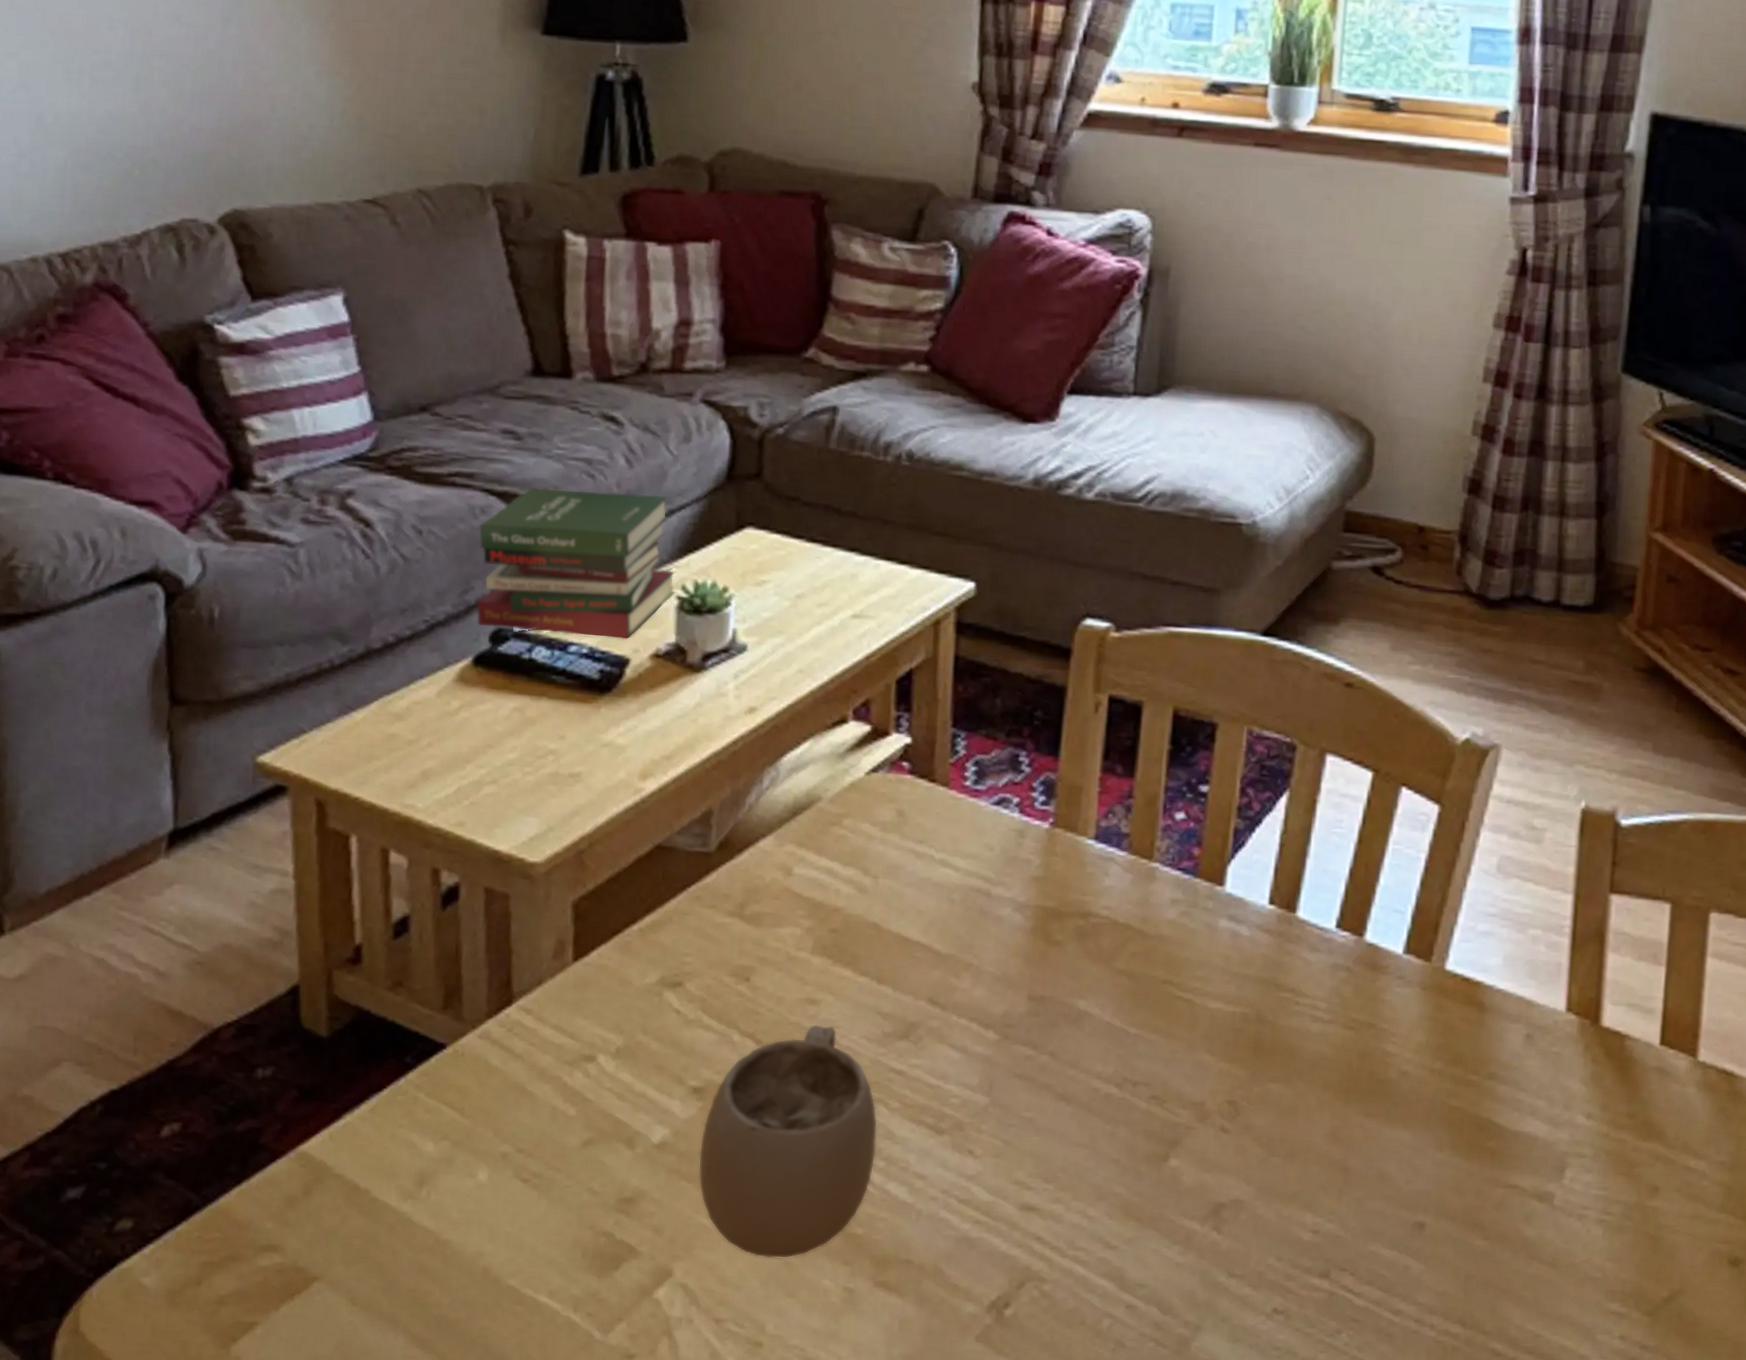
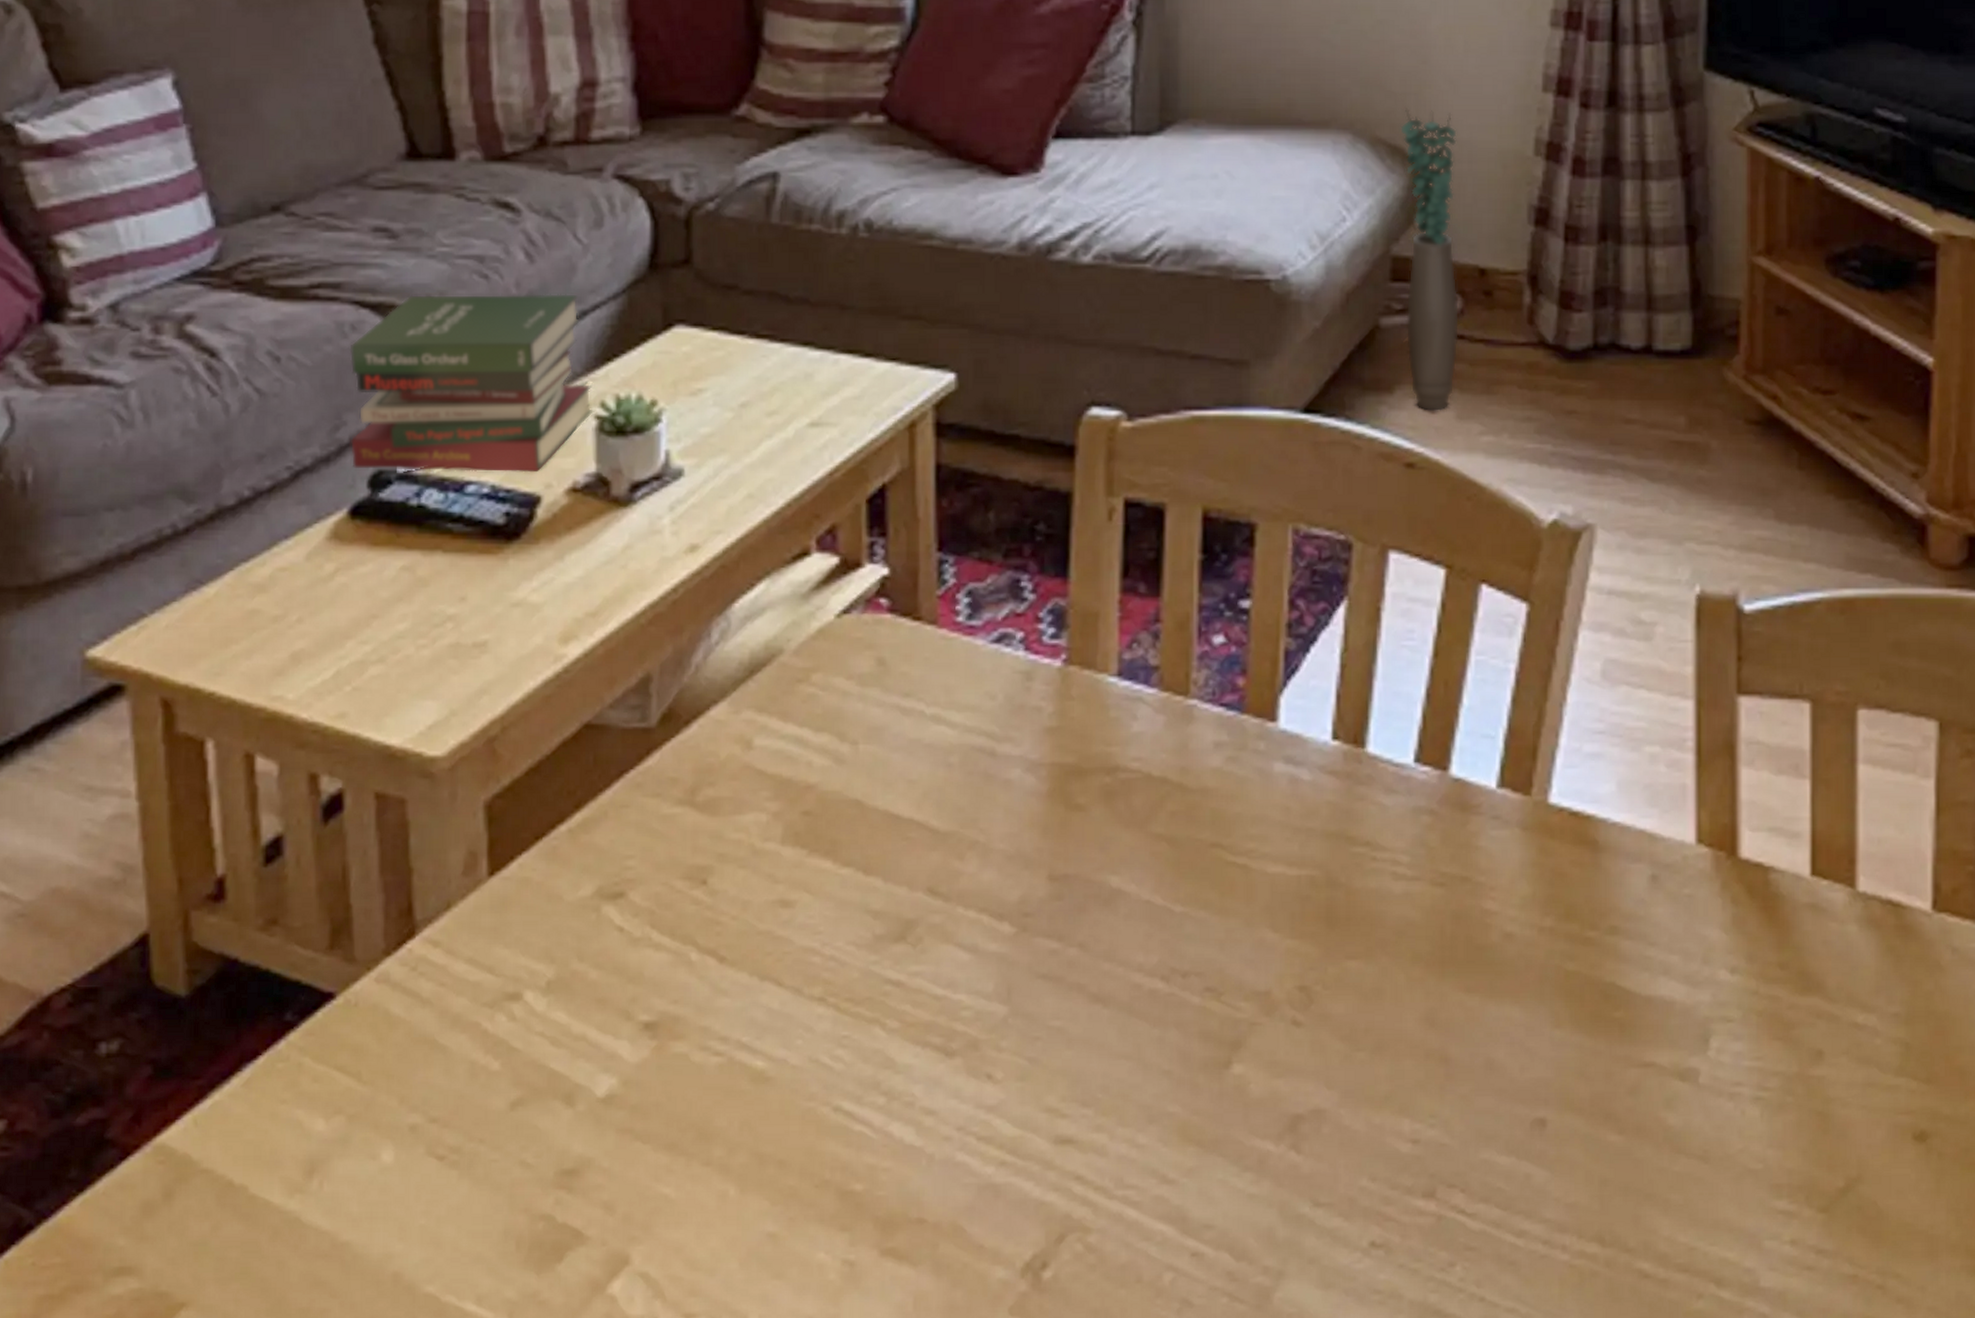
mug: present [698,1023,878,1259] -> none [655,931,874,1231]
vase: none [1352,388,1408,643] -> present [1400,108,1460,412]

